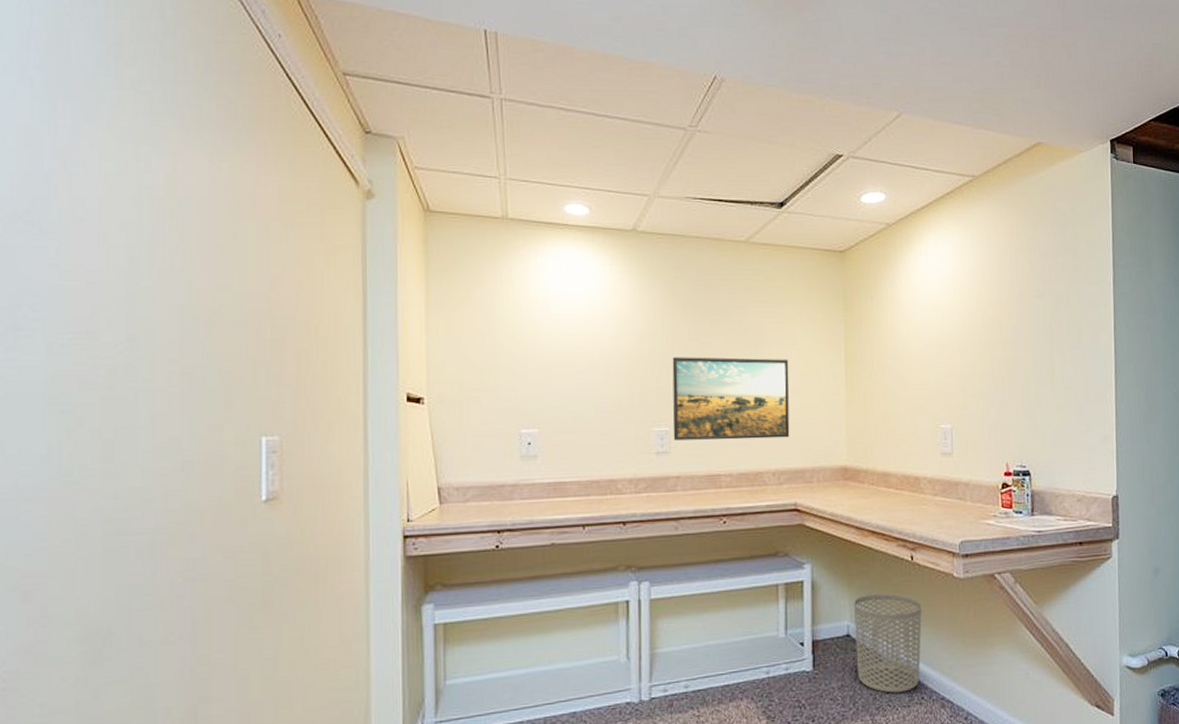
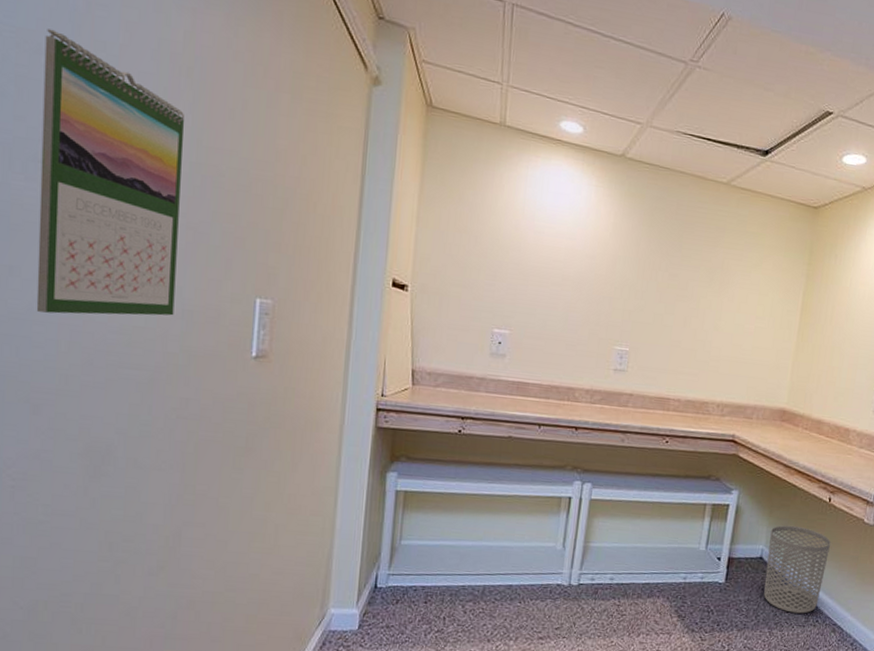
calendar: none [21,194,173,488] -> present [36,28,184,316]
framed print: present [672,357,790,441] -> none [631,283,749,375]

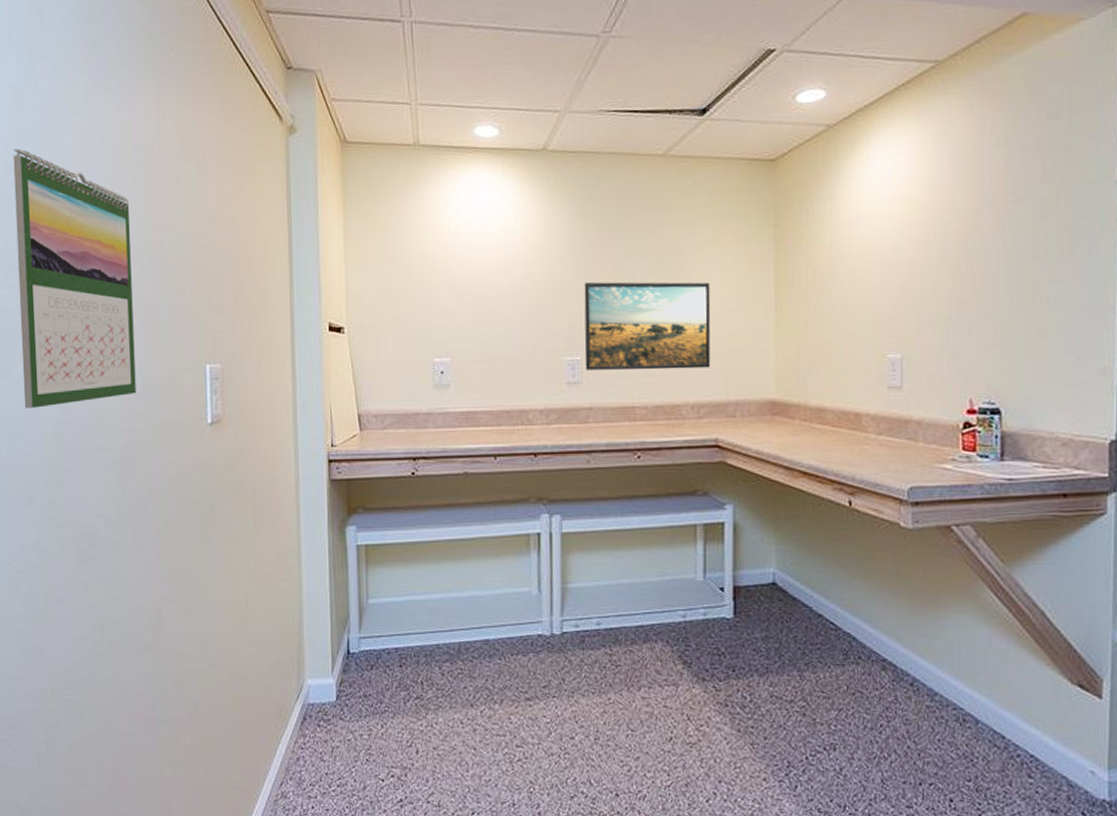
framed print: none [631,283,749,375] -> present [584,282,711,370]
waste bin: present [764,525,831,614] -> none [781,540,861,649]

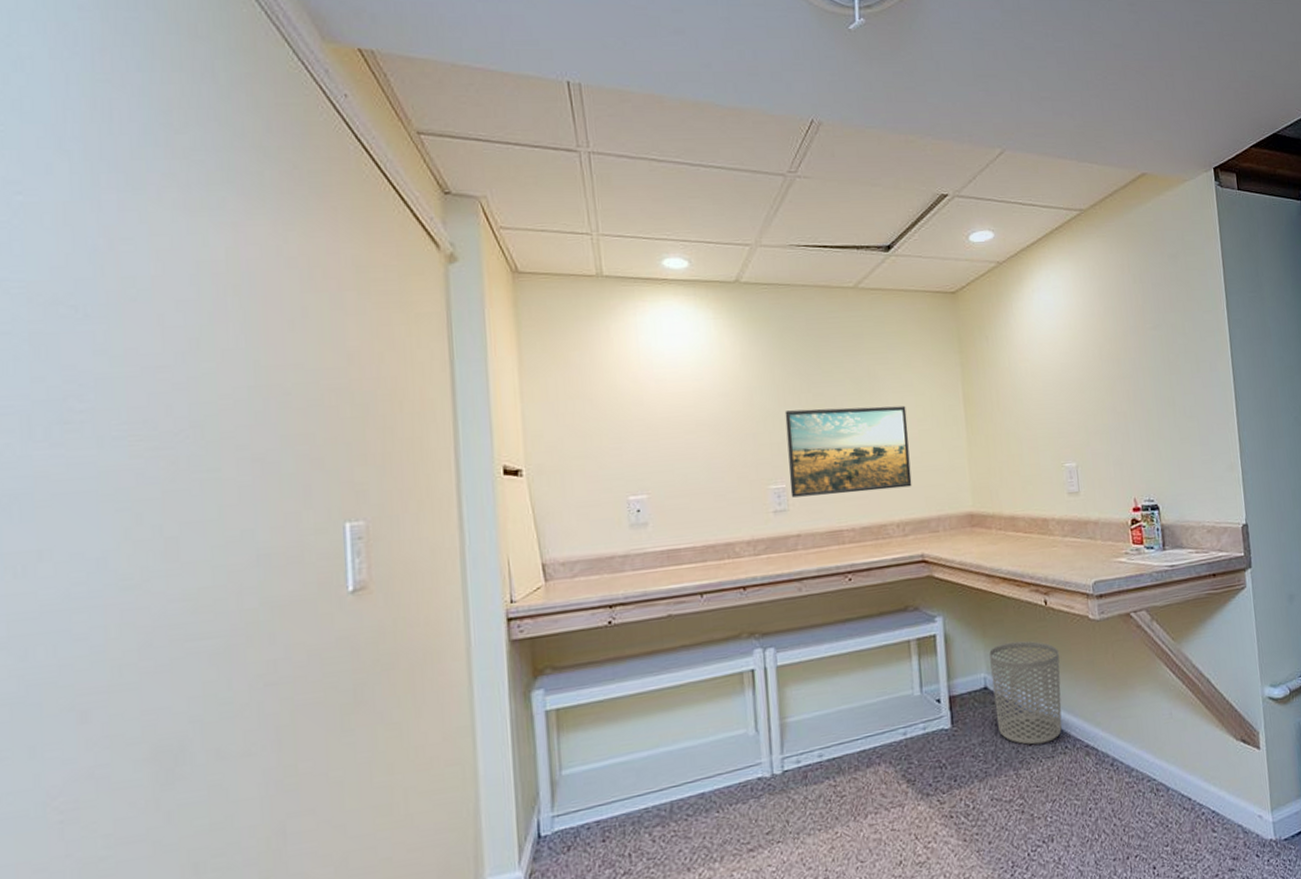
calendar: present [13,148,136,408] -> none [62,275,247,597]
waste bin: none [781,540,861,649] -> present [989,641,1062,745]

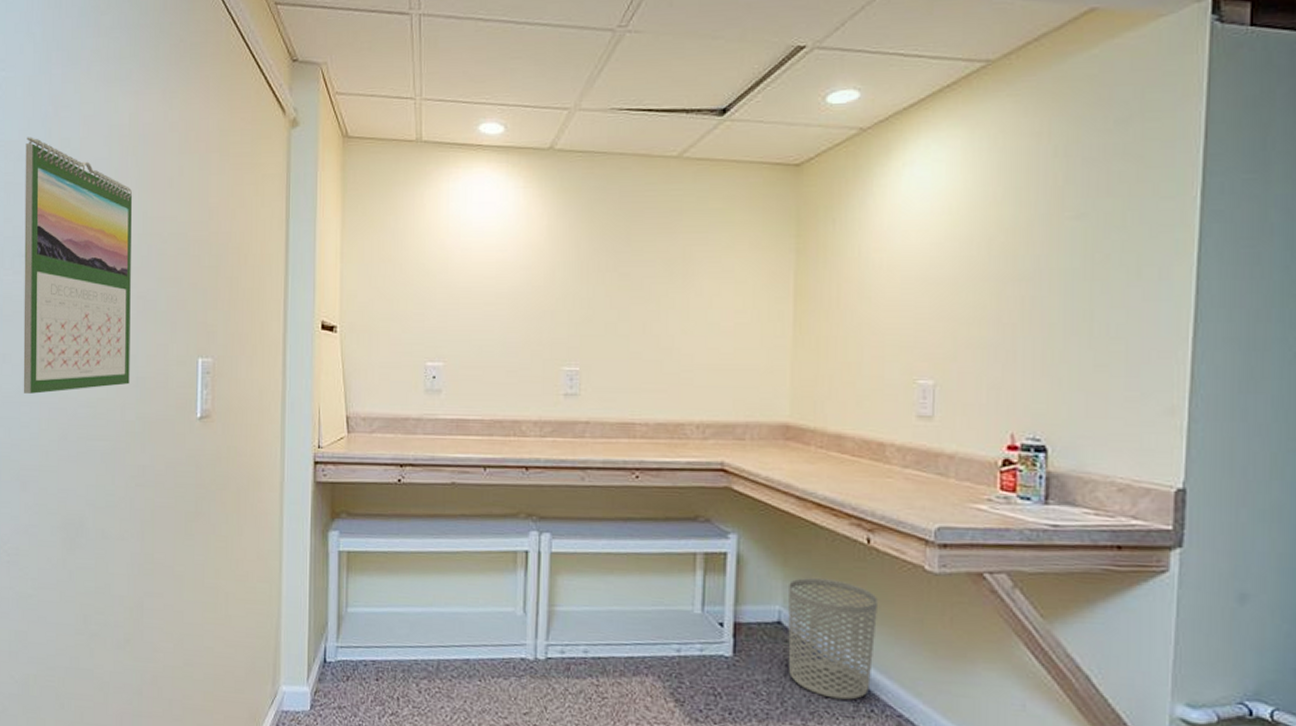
calendar: none [62,275,247,597] -> present [23,137,132,394]
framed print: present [784,405,912,498] -> none [584,289,723,386]

